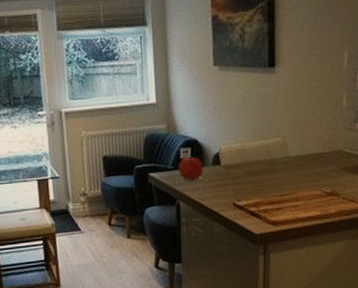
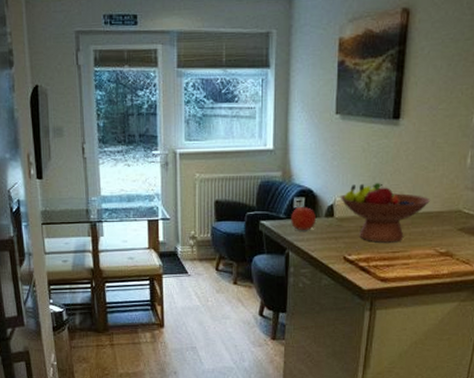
fruit bowl: none [224,129,313,187] -> present [339,183,431,243]

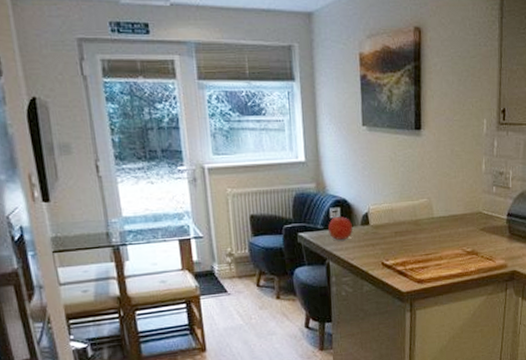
fruit bowl: present [339,183,431,243] -> none [373,190,455,247]

